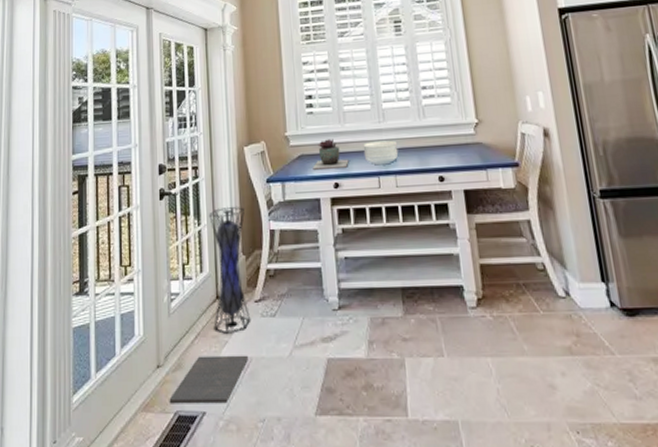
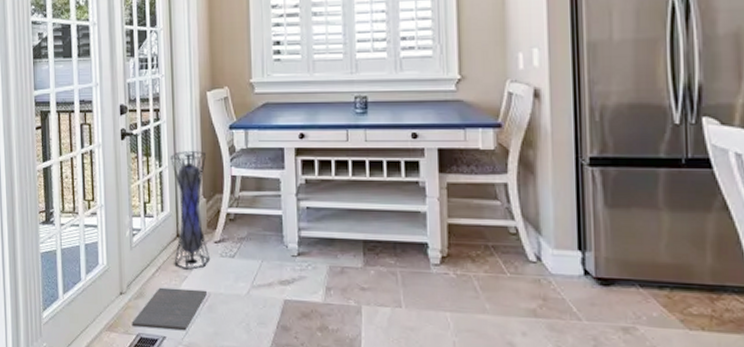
succulent plant: present [312,139,349,170] -> none [277,88,316,119]
bowl: present [363,140,399,166] -> none [332,93,370,118]

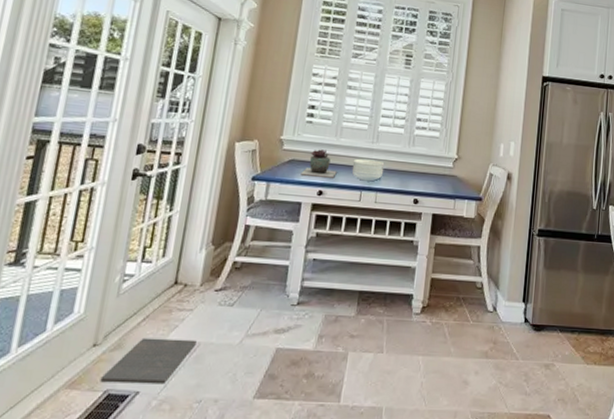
lantern: present [170,151,211,270] -> none [165,197,223,319]
succulent plant: none [277,88,316,119] -> present [300,149,337,178]
bowl: none [332,93,370,118] -> present [351,158,385,182]

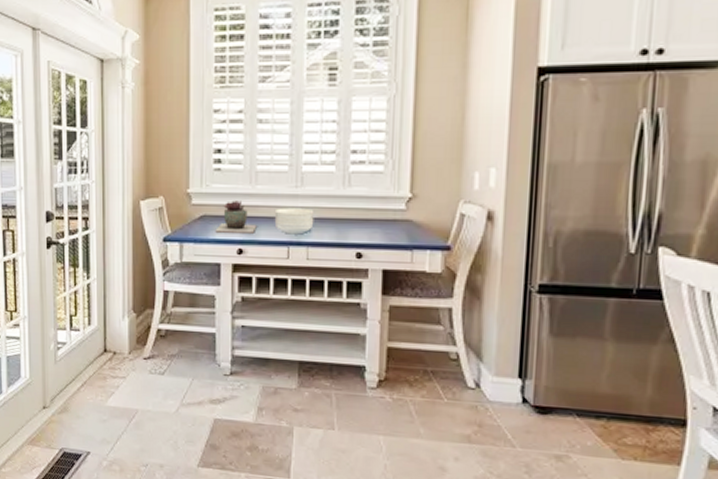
door mat: present [100,337,197,383] -> none [55,402,134,446]

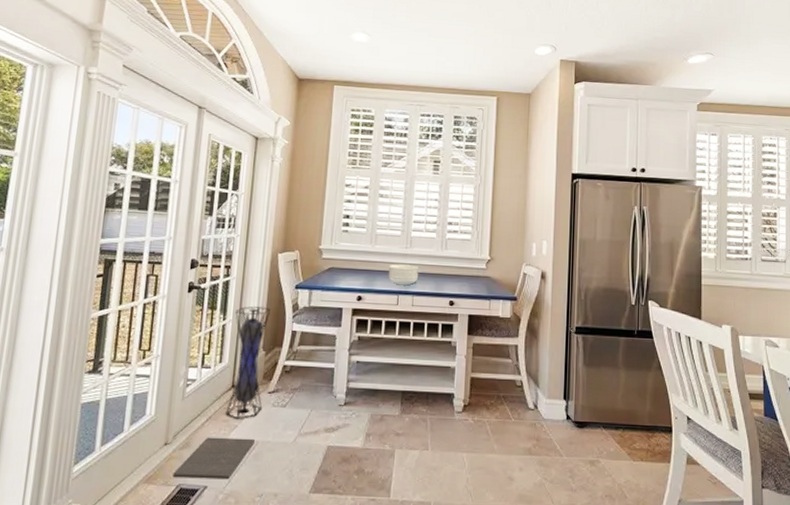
door mat: none [55,402,134,446] -> present [172,437,255,478]
lantern: none [99,263,139,386] -> present [225,306,270,419]
succulent plant: present [215,201,257,233] -> none [340,257,374,284]

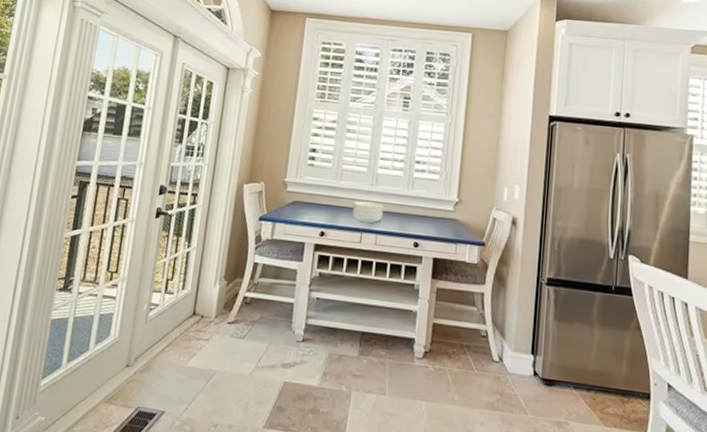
door mat: present [172,437,255,478] -> none [132,362,213,406]
lantern: present [225,306,270,419] -> none [185,235,234,348]

